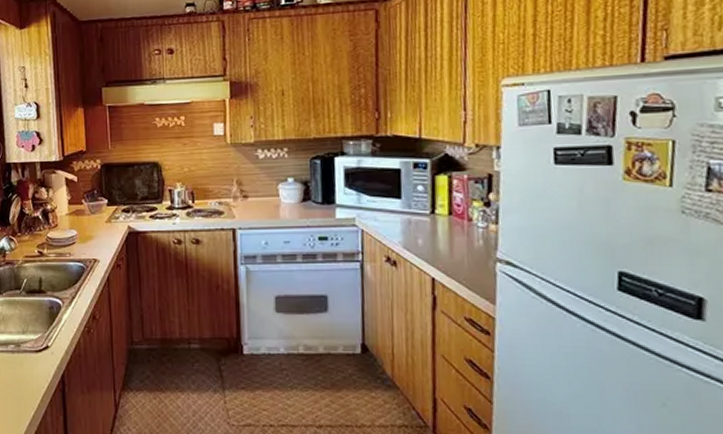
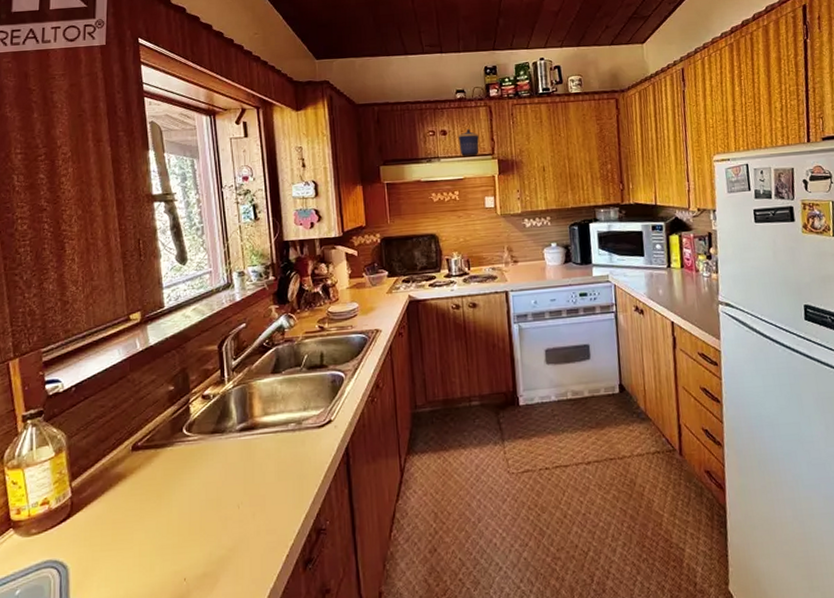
decorative jar: none [187,47,210,79] -> present [458,129,480,157]

